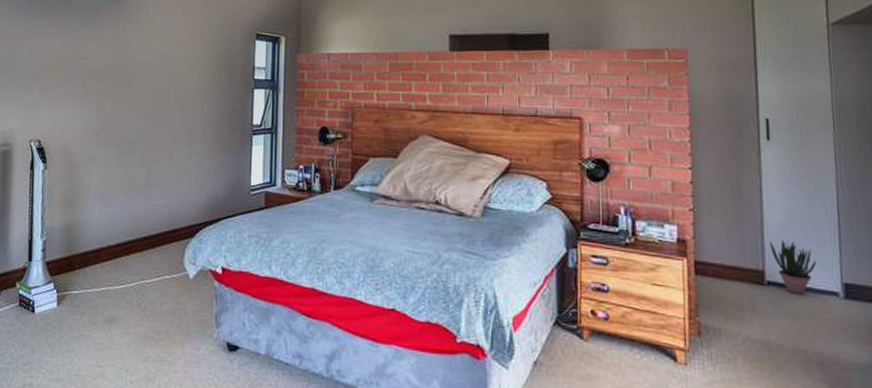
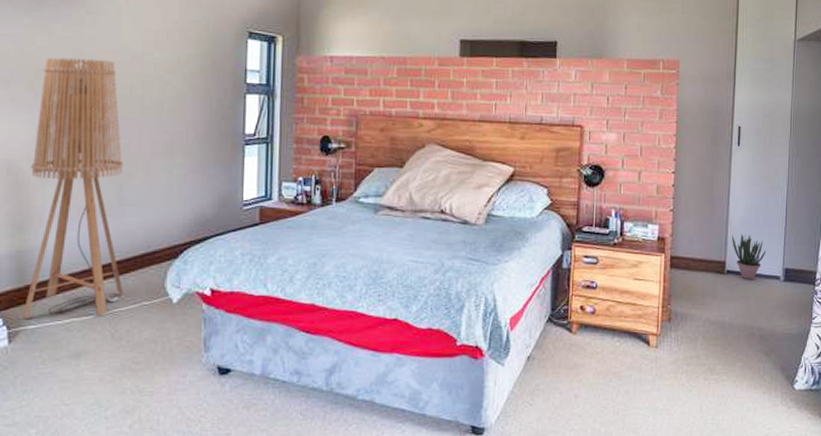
floor lamp: none [69,60,152,287] -> present [22,57,124,320]

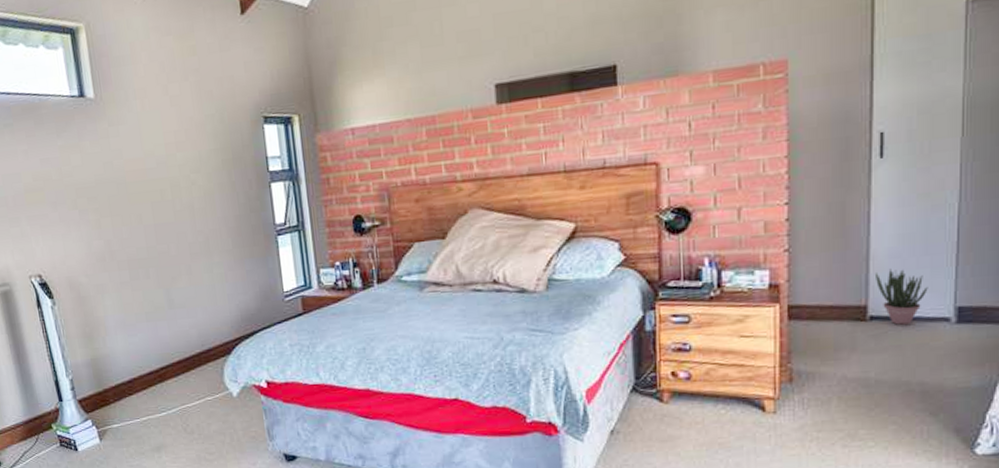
floor lamp: present [22,57,124,320] -> none [82,169,188,420]

